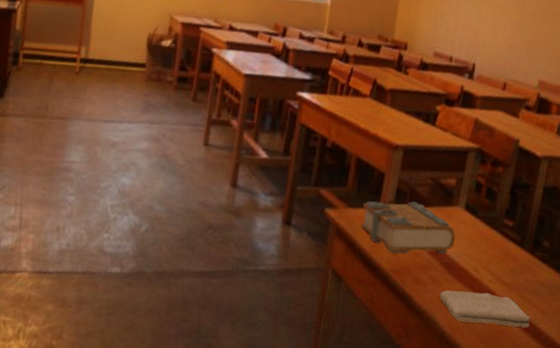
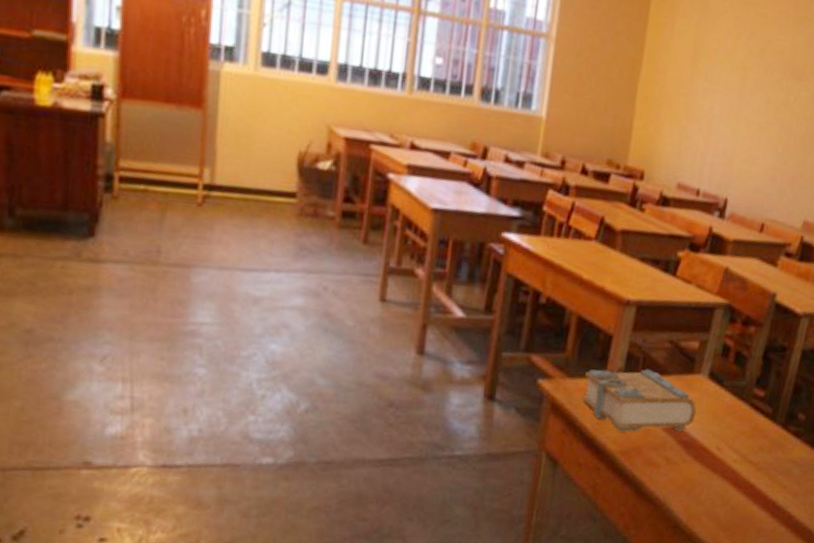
washcloth: present [439,290,531,329] -> none [675,472,780,513]

